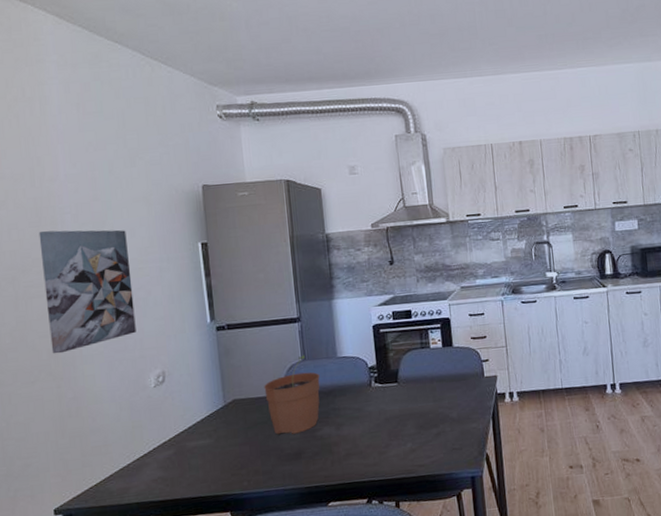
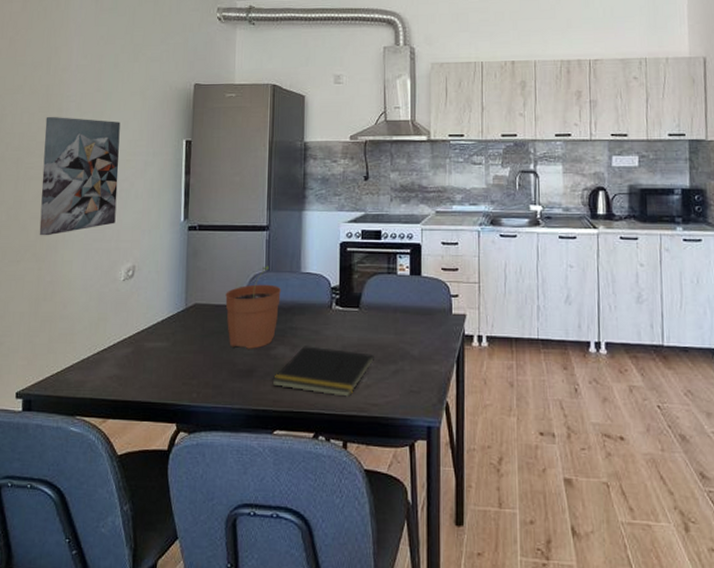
notepad: none [321,421,417,465] -> present [272,346,374,398]

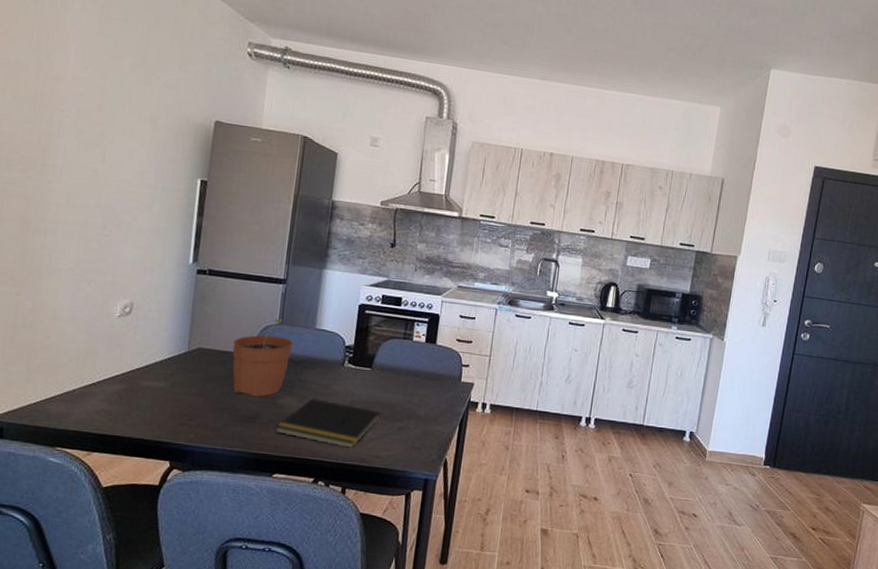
wall art: present [39,117,121,236] -> none [18,129,125,260]

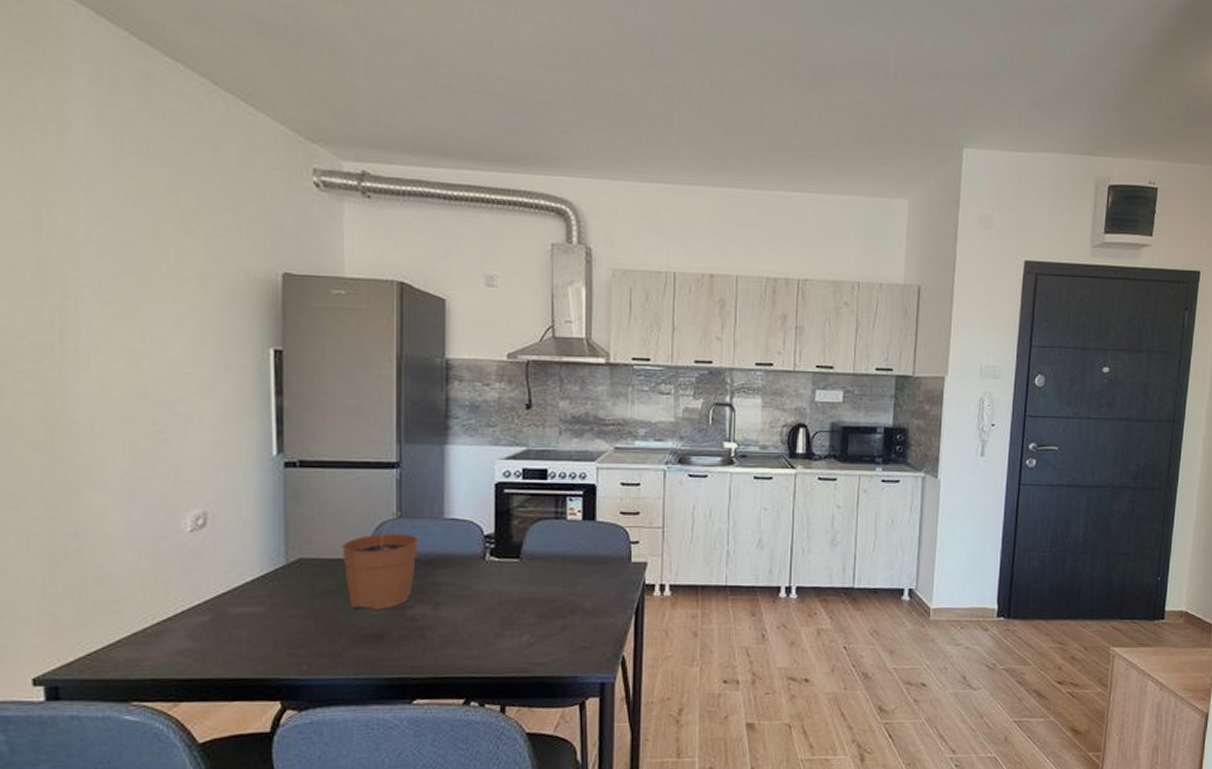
notepad: present [275,398,381,449] -> none [409,603,538,659]

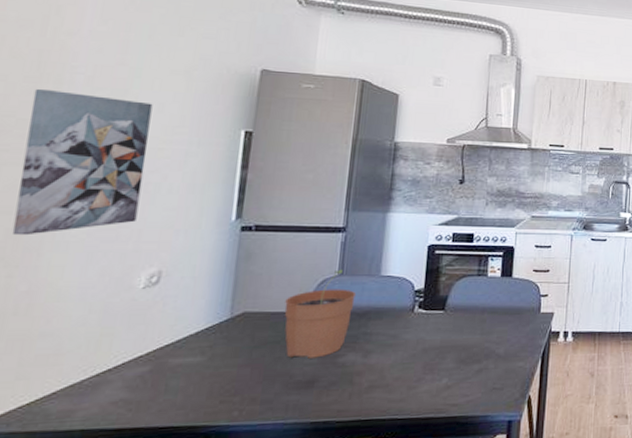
wall art: none [41,306,172,474] -> present [11,89,153,236]

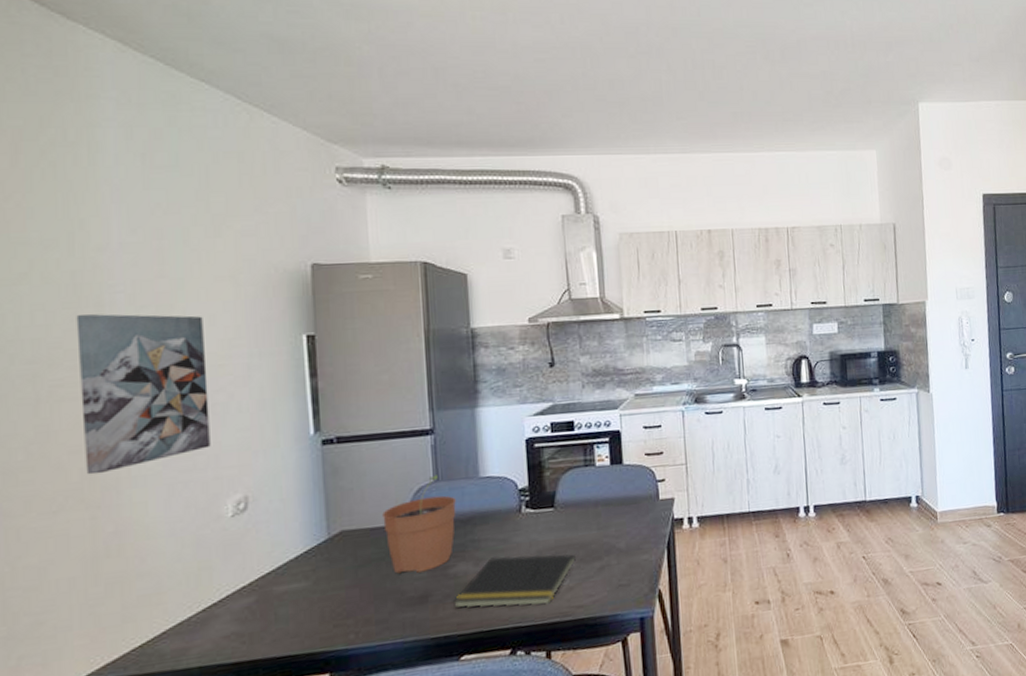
notepad: none [337,351,457,401] -> present [453,553,576,609]

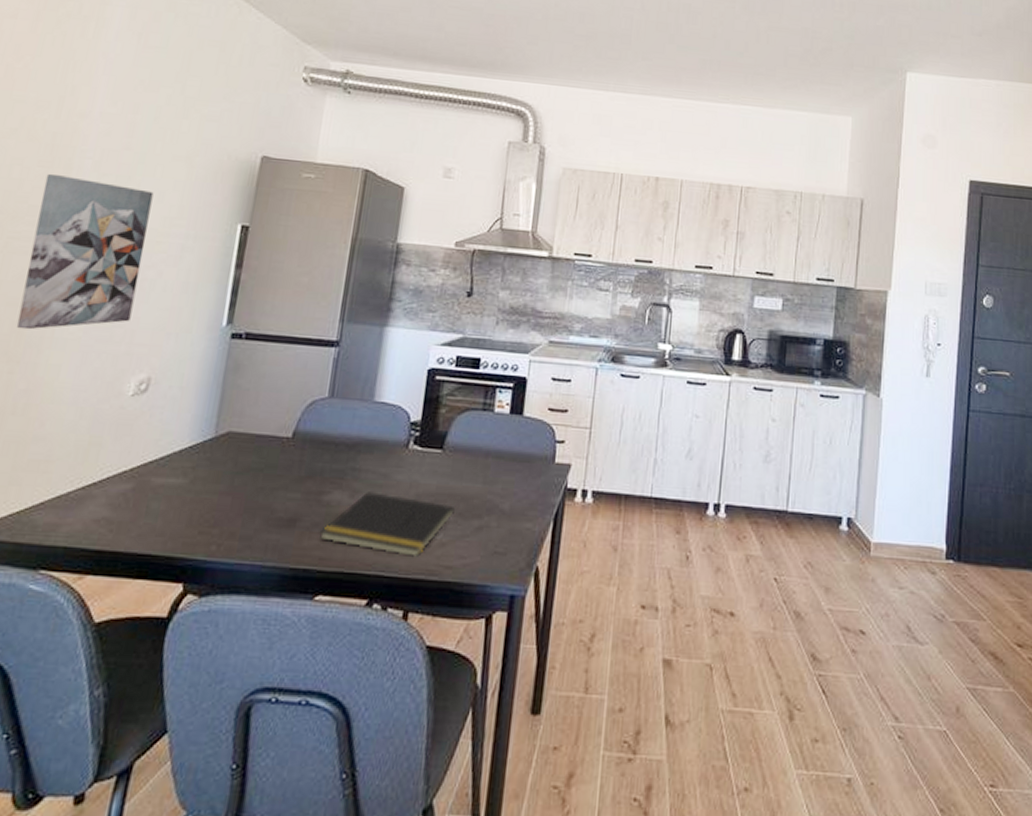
plant pot: present [382,474,456,574] -> none [268,390,346,493]

